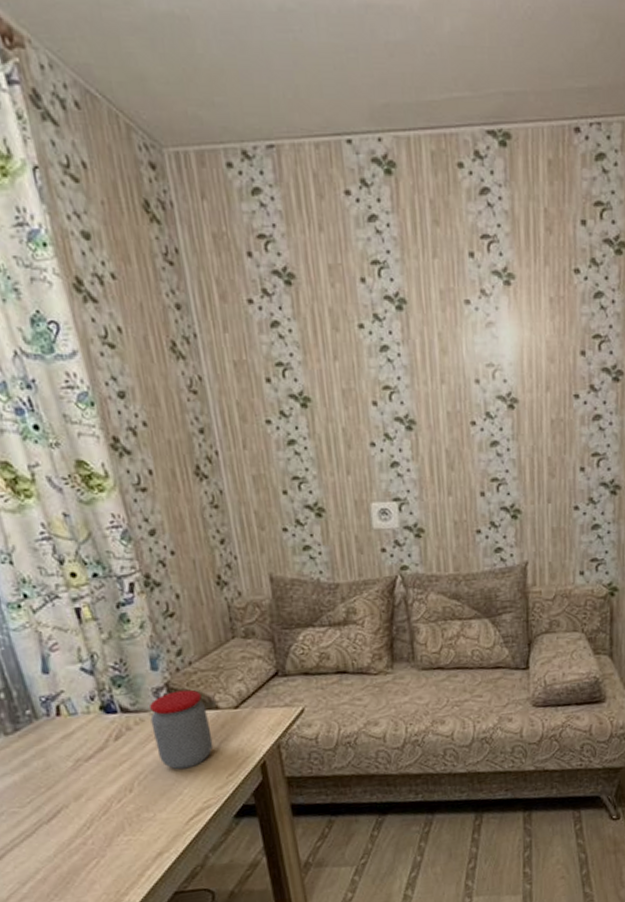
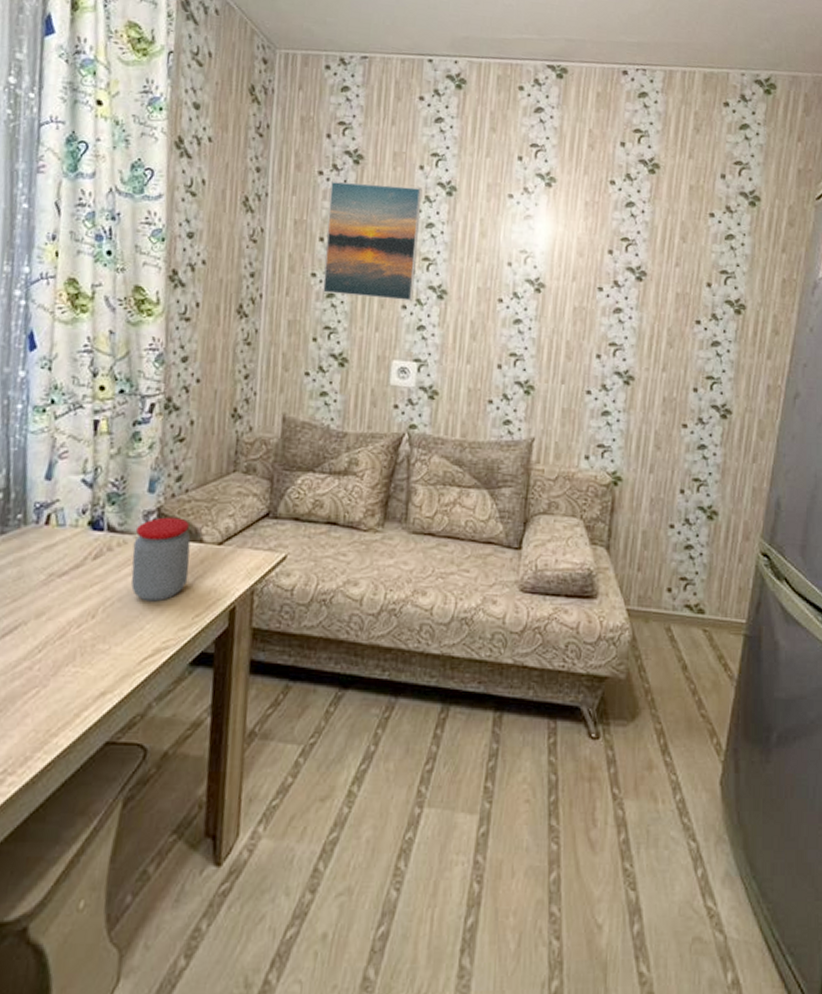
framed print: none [265,306,381,440] -> present [323,181,422,301]

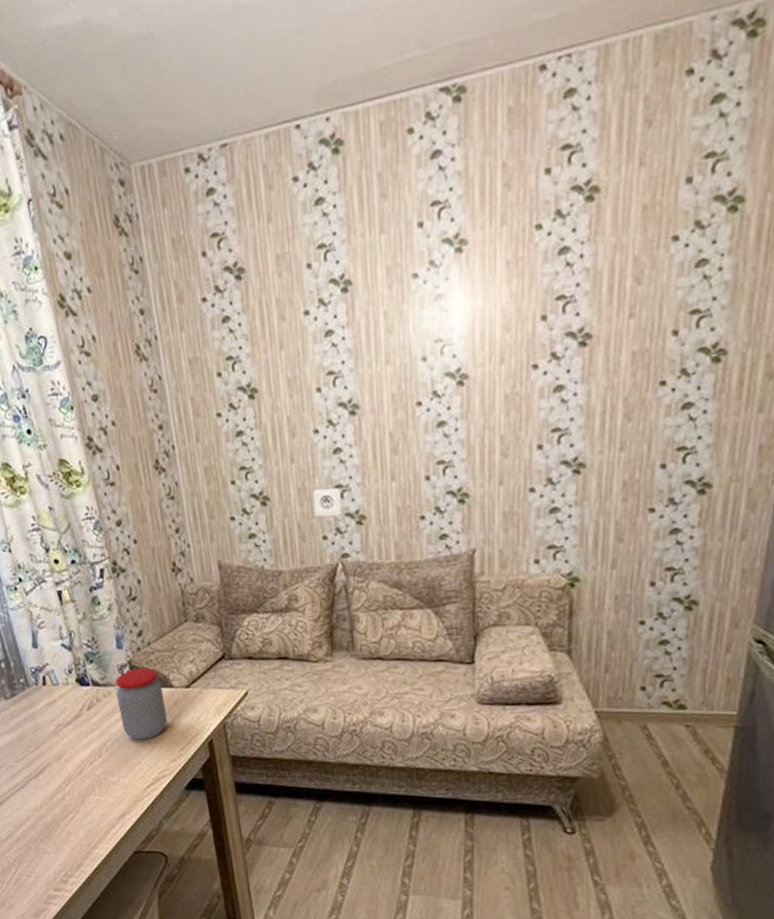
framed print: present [323,181,422,301] -> none [217,291,324,432]

